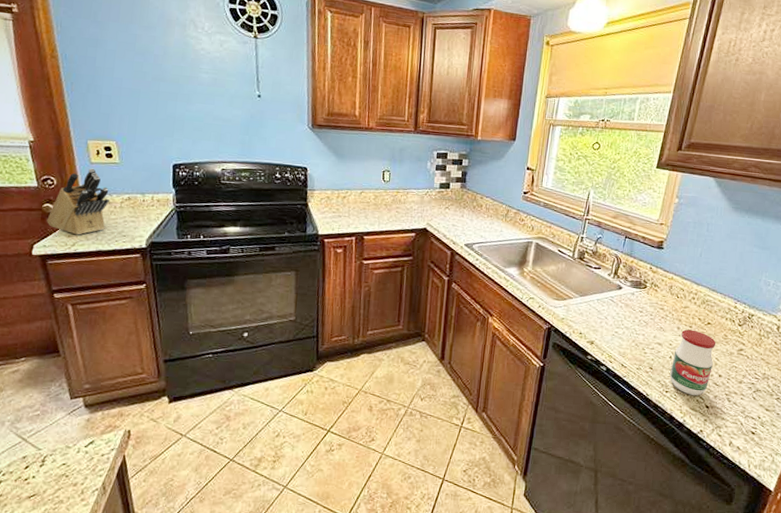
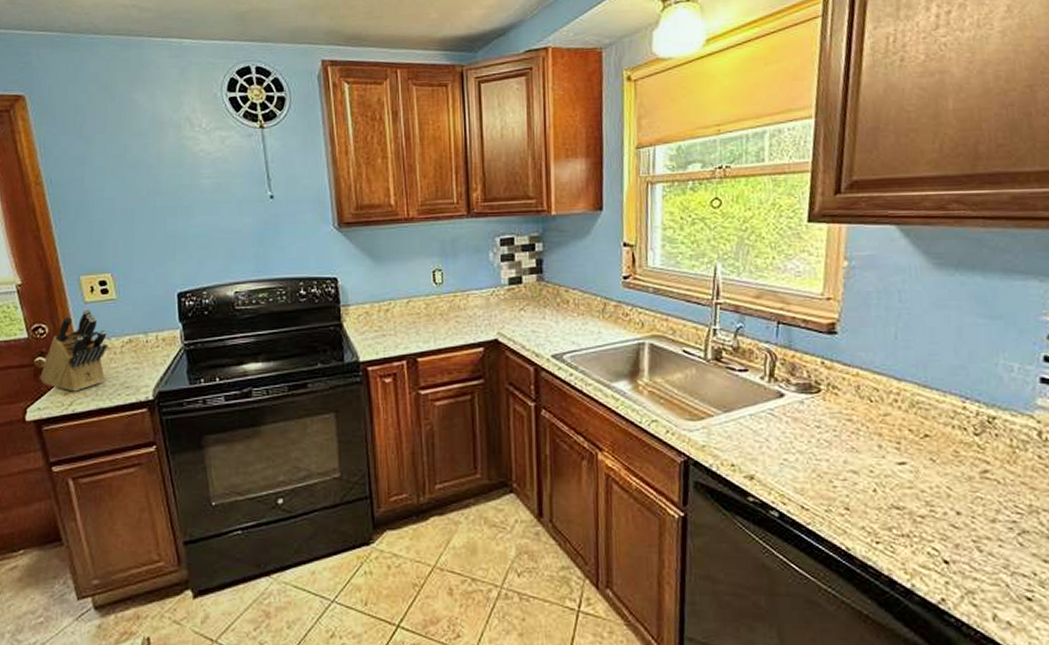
jar: present [670,329,716,396] -> none [877,447,945,545]

